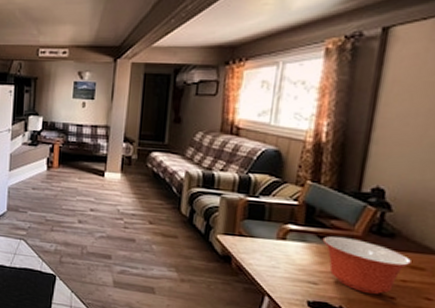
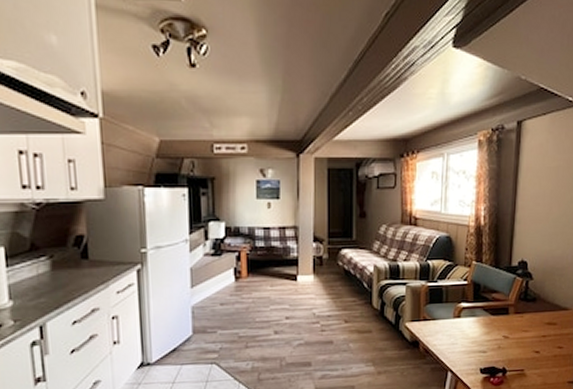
mixing bowl: present [322,236,411,295] -> none [487,306,547,353]

